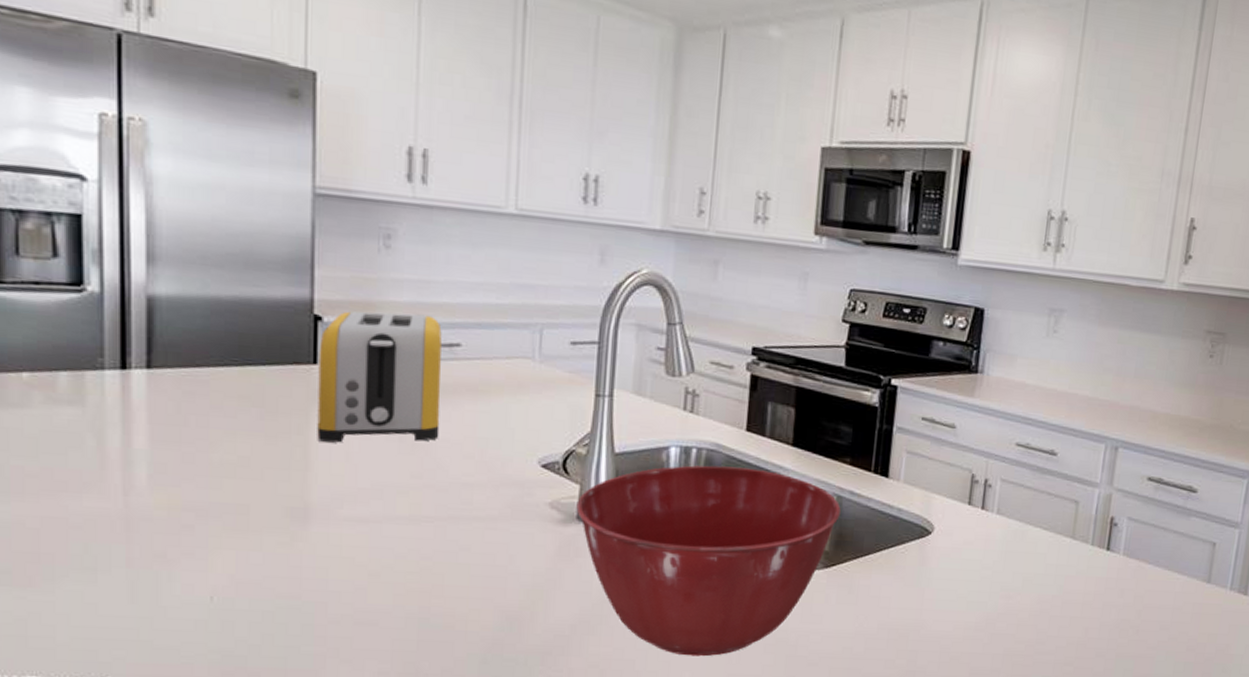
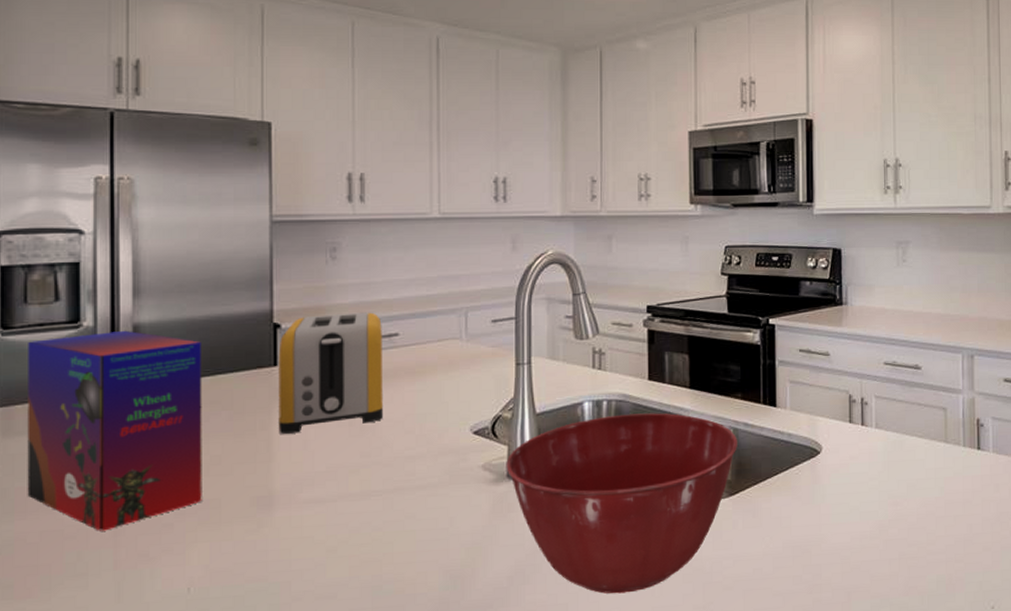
cereal box: none [21,300,230,525] -> present [27,330,202,531]

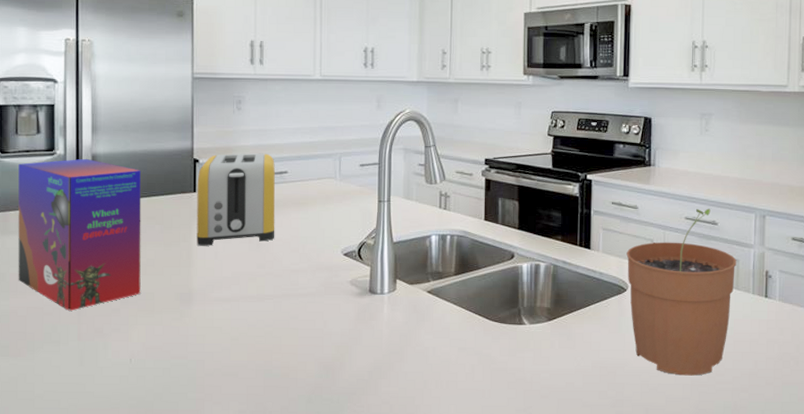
mixing bowl: present [506,413,738,594] -> none [369,247,557,393]
plant pot: none [818,350,944,549] -> present [626,208,737,376]

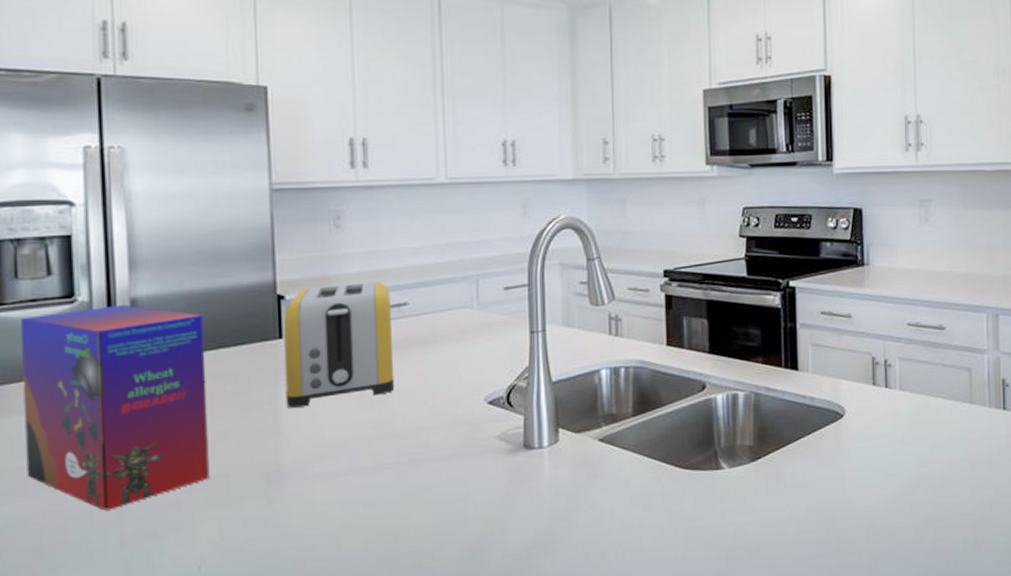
plant pot: present [626,208,737,376] -> none [841,311,969,511]

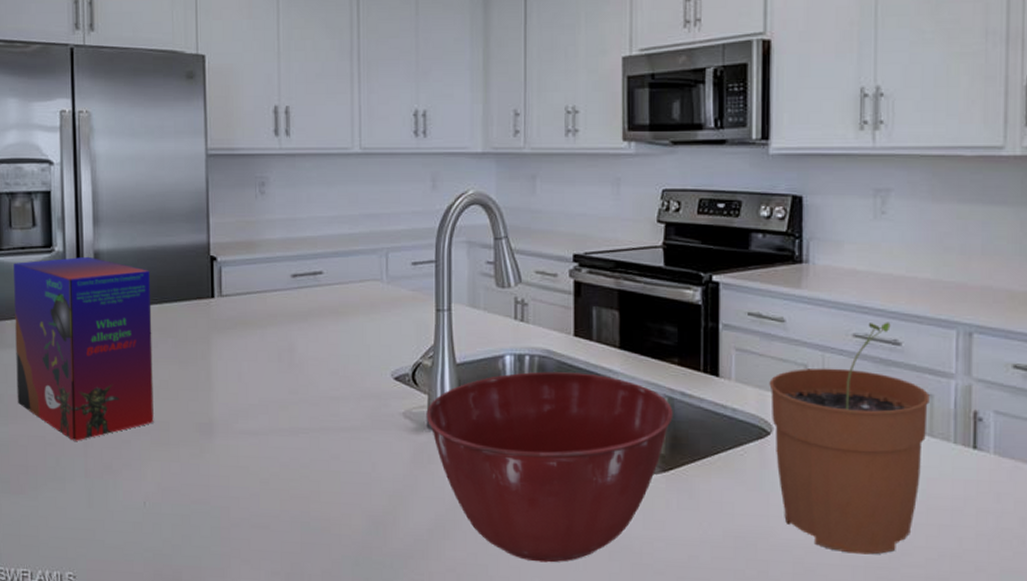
toaster: present [283,281,395,408] -> none [215,249,310,365]
mixing bowl: none [522,379,759,563] -> present [426,371,673,563]
plant pot: none [841,311,969,511] -> present [769,322,930,555]

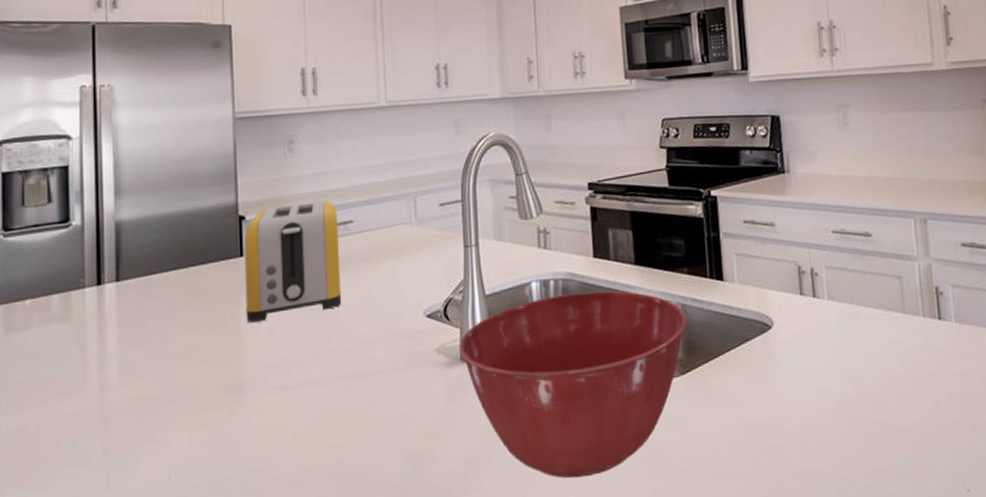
cereal box: present [13,256,154,441] -> none [26,227,180,421]
toaster: none [215,249,310,365] -> present [244,201,342,323]
plant pot: present [769,322,930,555] -> none [767,217,900,428]

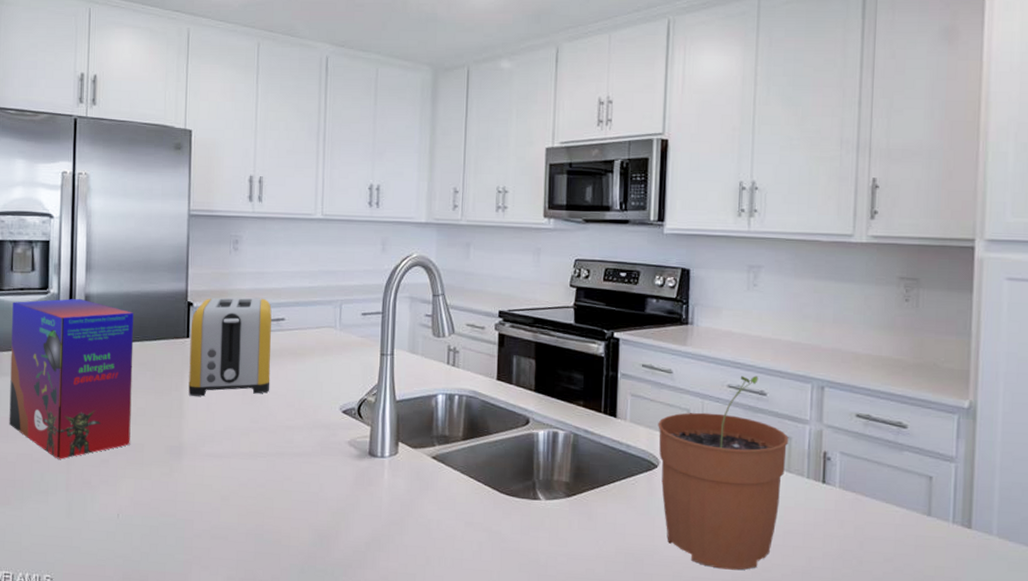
cereal box: none [26,227,180,421] -> present [9,298,135,459]
mixing bowl: present [459,291,687,479] -> none [368,409,577,573]
plant pot: none [767,217,900,428] -> present [658,375,788,570]

